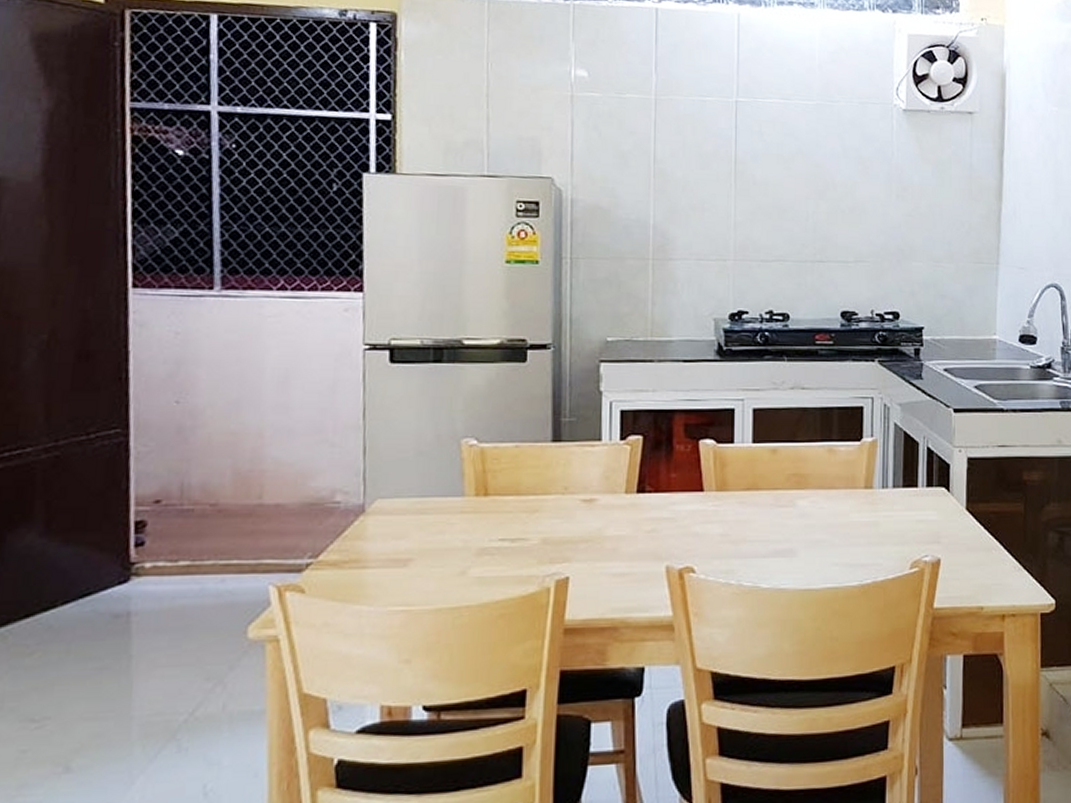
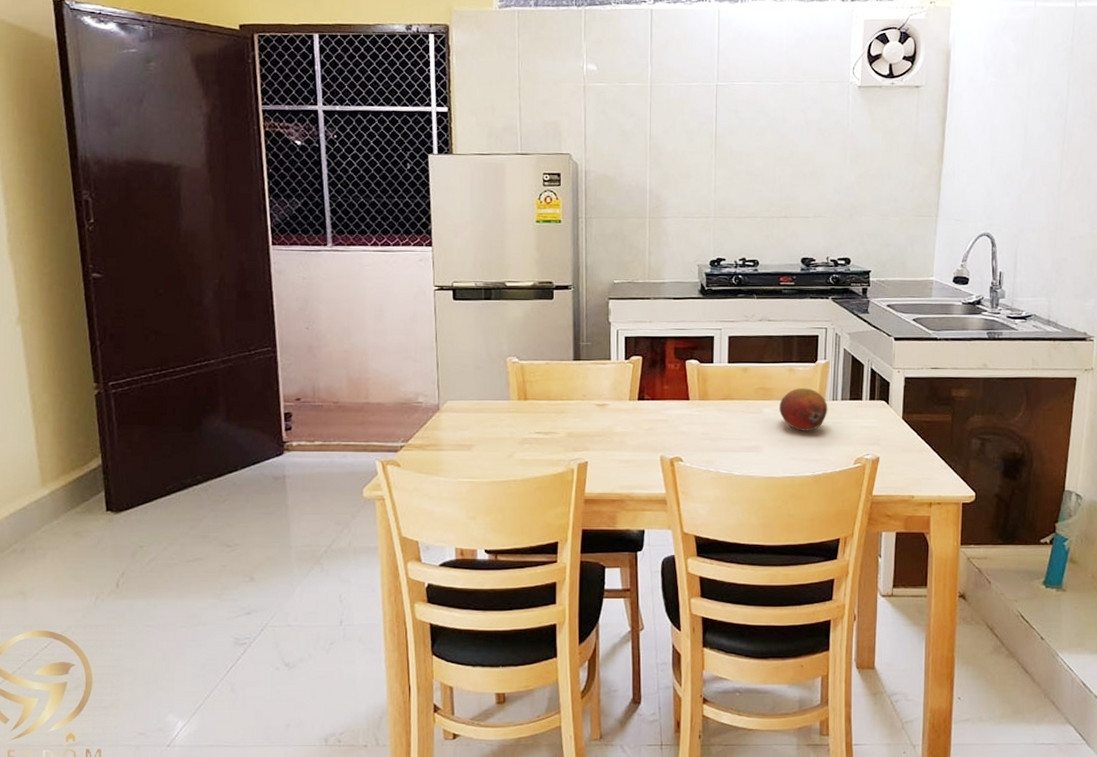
fruit: none [817,473,877,528] -> present [779,388,828,431]

